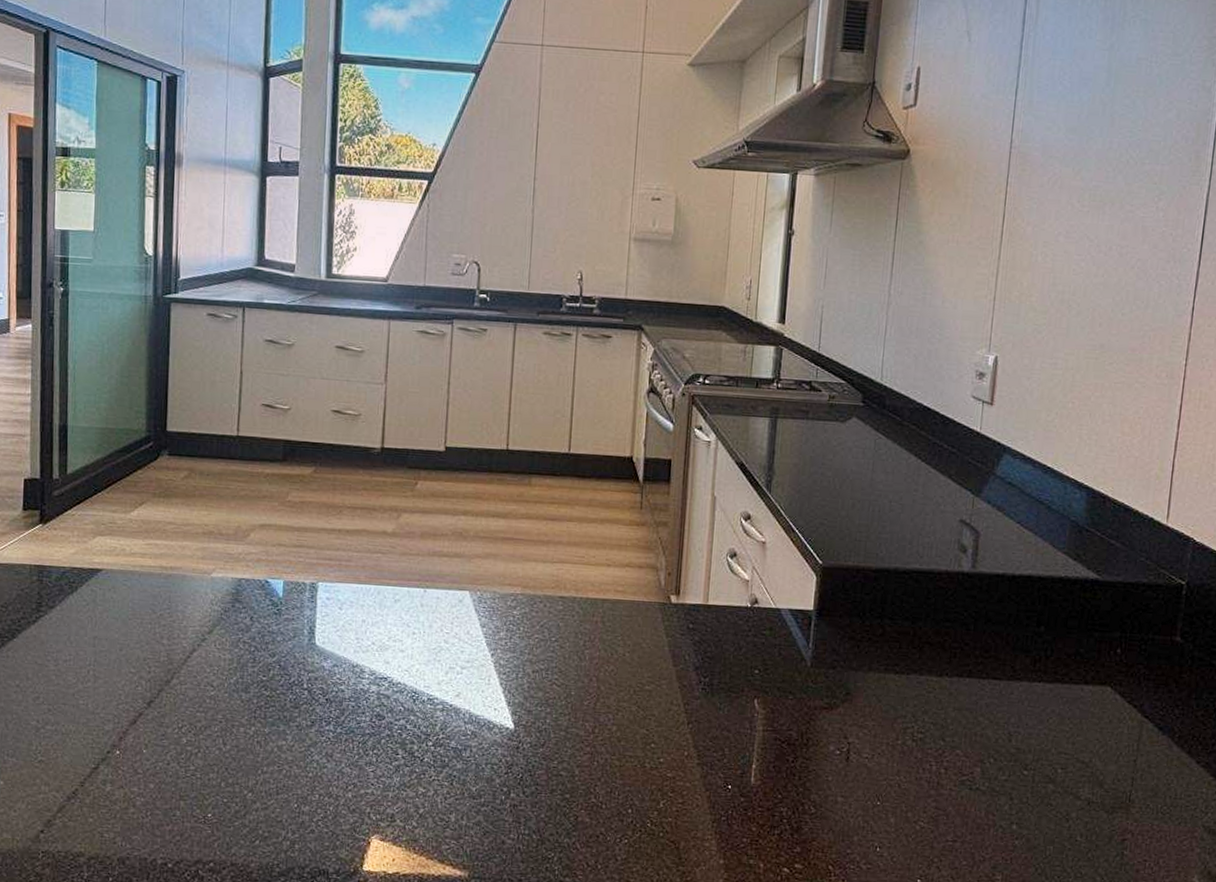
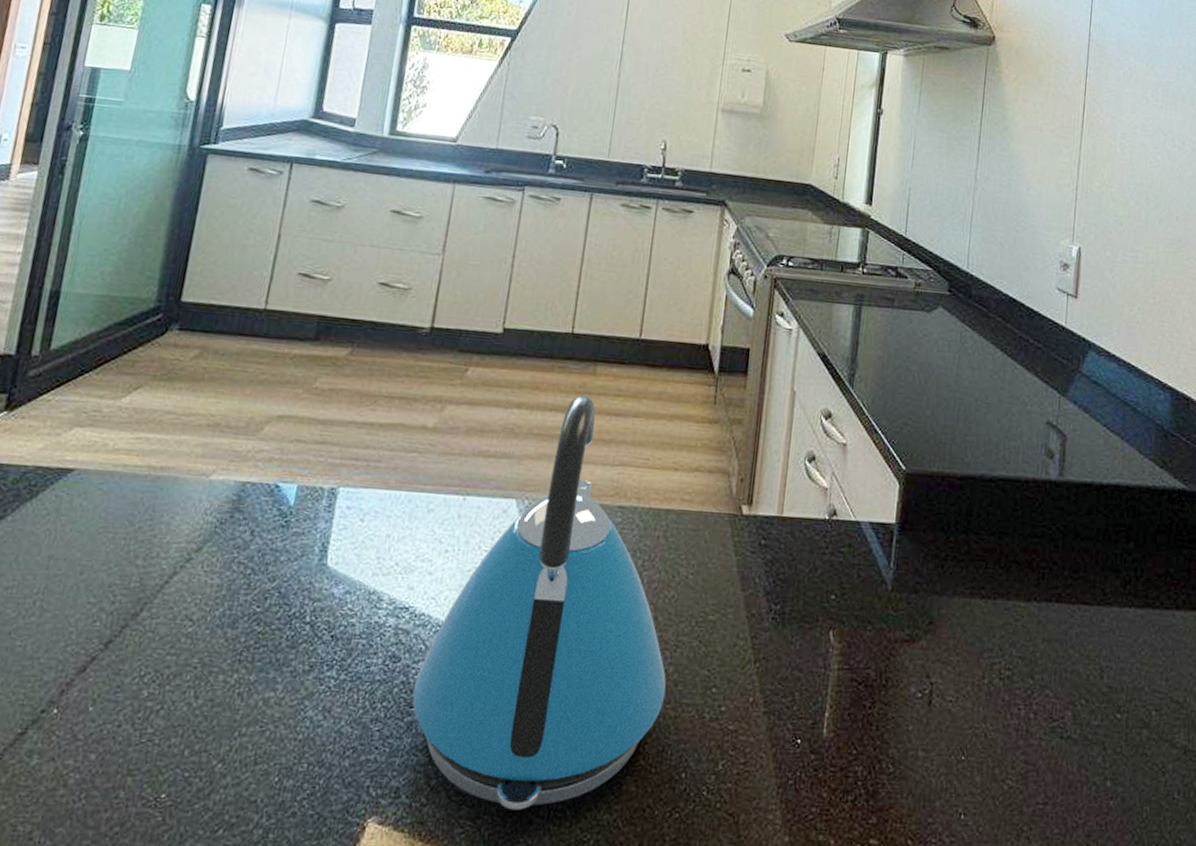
kettle: none [398,503,611,834] -> present [412,395,667,810]

